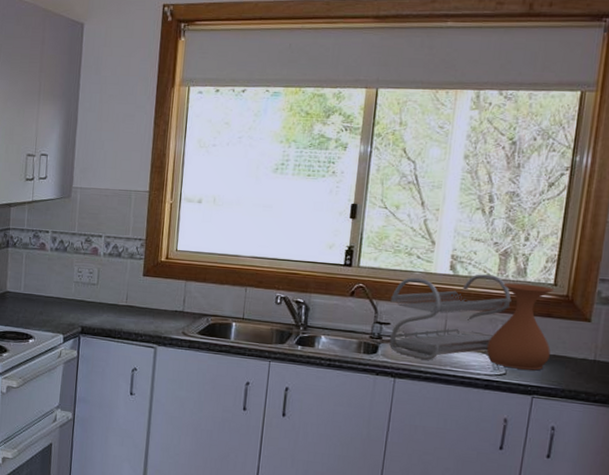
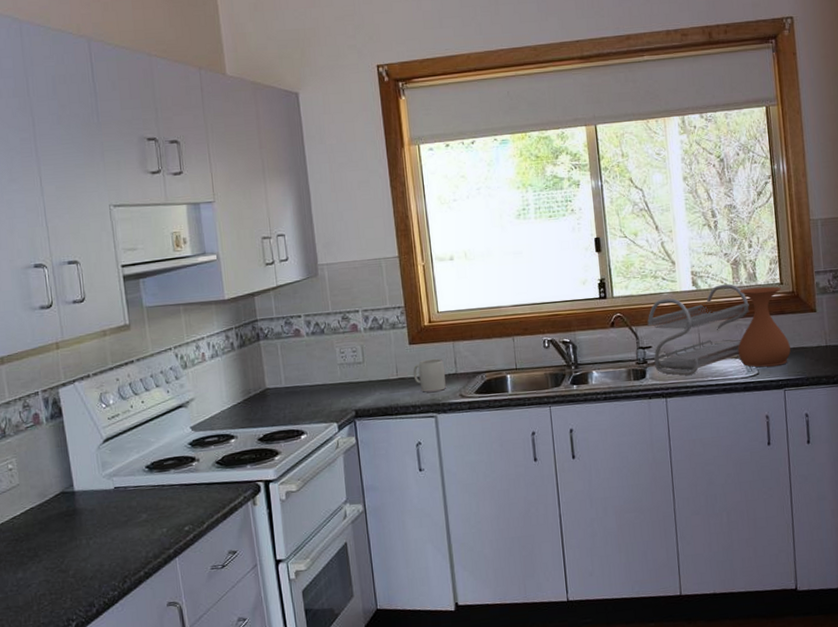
mug: none [141,292,173,325] -> present [413,358,446,393]

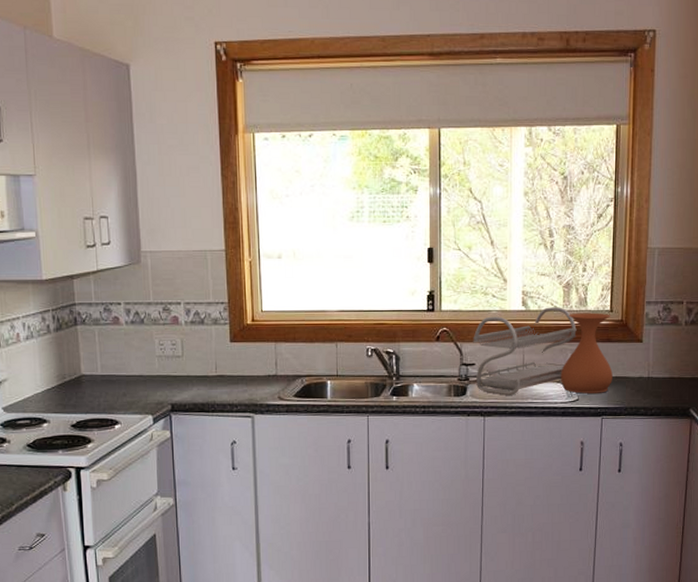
mug: present [413,358,446,393] -> none [232,358,266,392]

